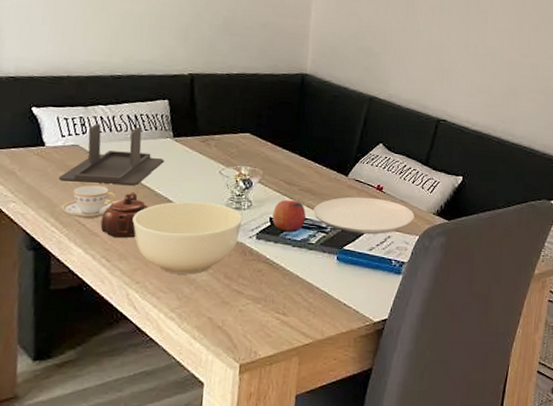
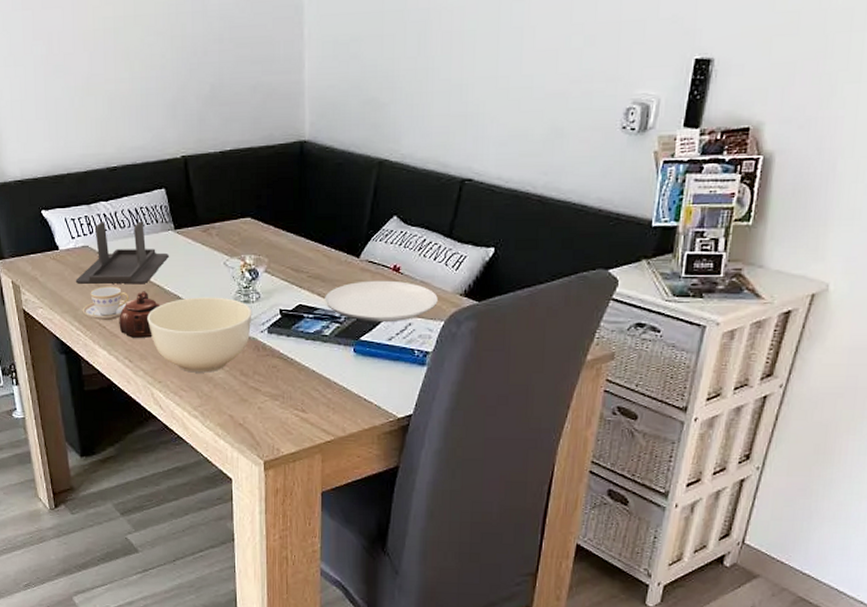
fruit: present [272,200,306,232] -> none [282,289,317,324]

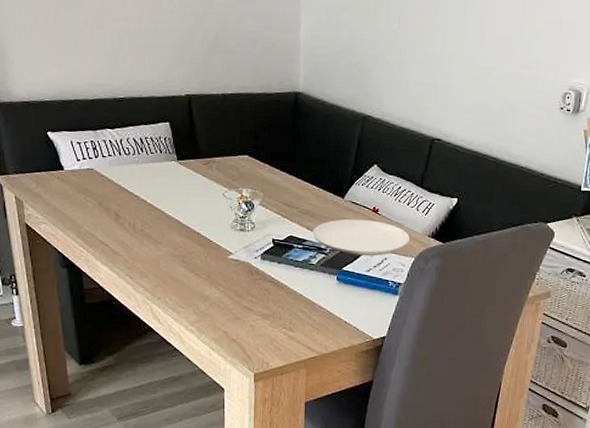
napkin holder: present [75,221,169,284] -> none [79,147,171,207]
teacup: present [82,286,129,320] -> none [85,207,132,239]
teapot: present [119,291,161,338] -> none [121,214,162,257]
bowl: present [147,297,252,373] -> none [149,223,247,292]

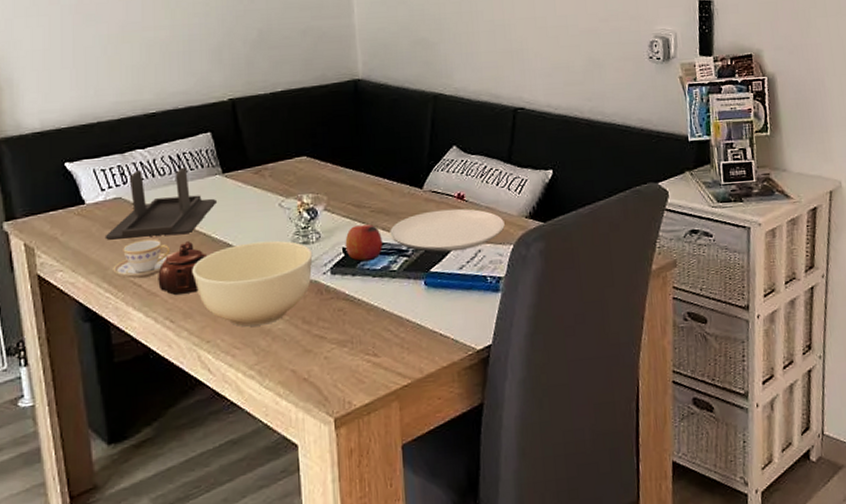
napkin holder: none [79,147,171,207] -> present [105,167,216,240]
teacup: none [85,207,132,239] -> present [113,239,171,278]
teapot: none [121,214,162,257] -> present [158,241,208,295]
bowl: none [149,223,247,292] -> present [192,240,313,327]
fruit: none [275,222,306,254] -> present [345,224,382,262]

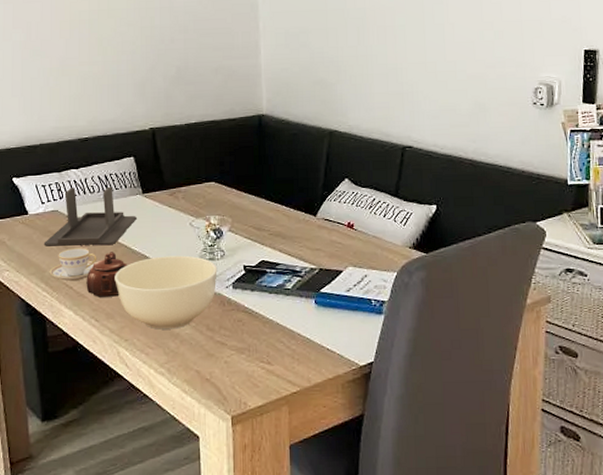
fruit: present [345,224,382,262] -> none [246,246,279,279]
plate: present [390,208,505,253] -> none [286,236,390,275]

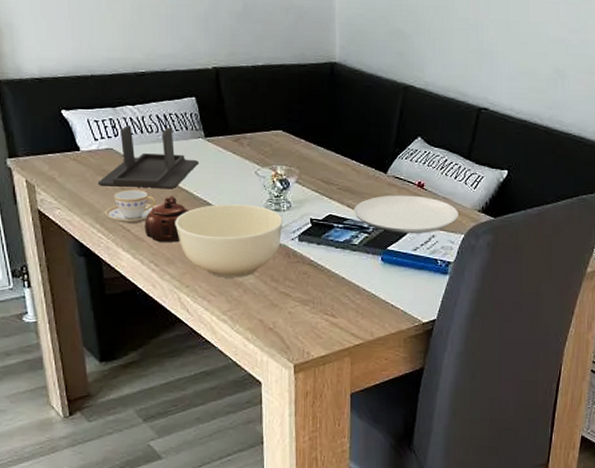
plate: none [286,236,390,275] -> present [354,195,458,234]

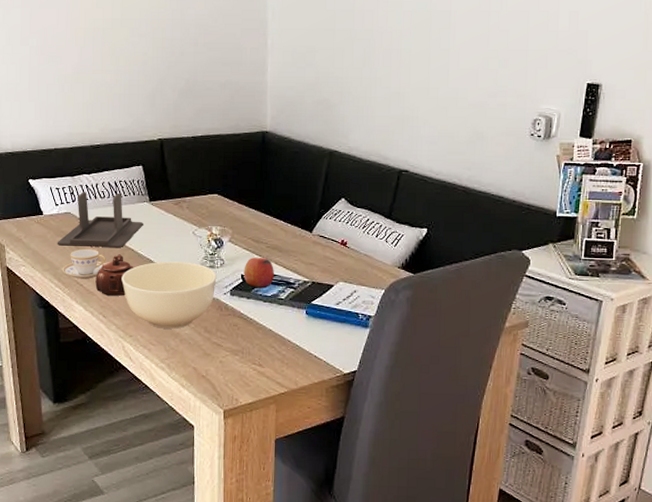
fruit: none [313,200,346,234] -> present [243,258,274,288]
plate: present [354,195,458,234] -> none [281,252,379,289]

